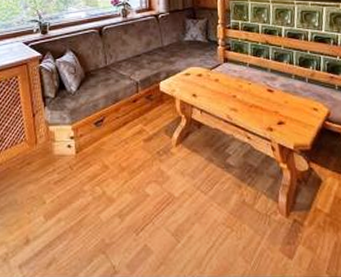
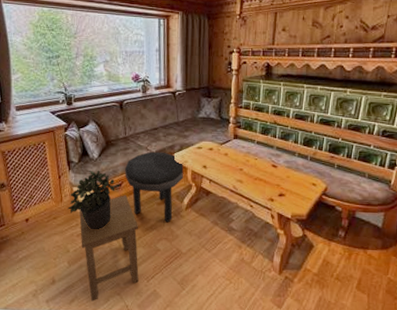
potted plant: none [43,105,103,176] -> present [67,170,121,230]
stool: none [57,132,126,263] -> present [79,195,139,301]
side table: none [106,81,171,162] -> present [124,151,183,223]

